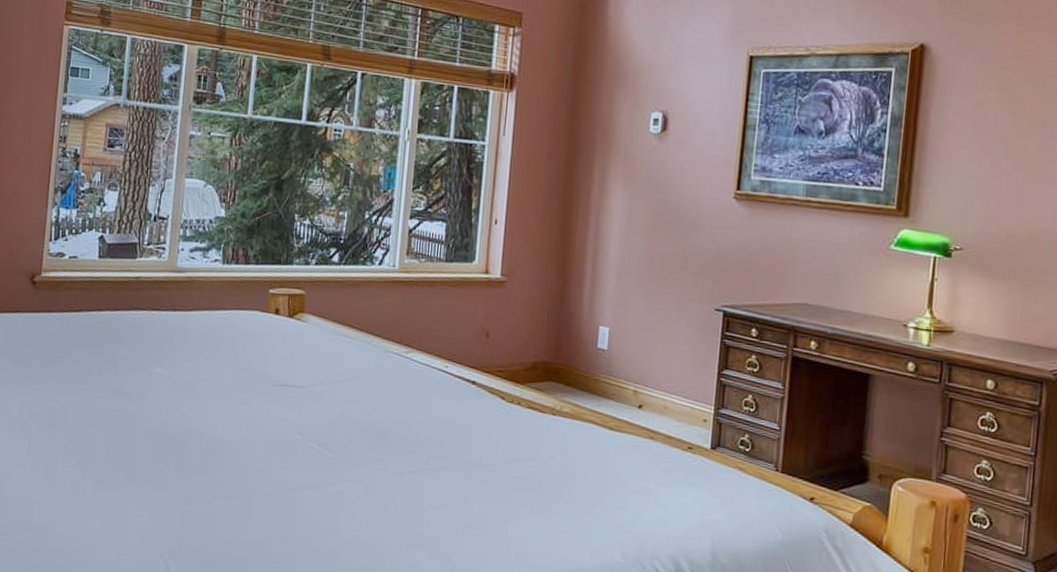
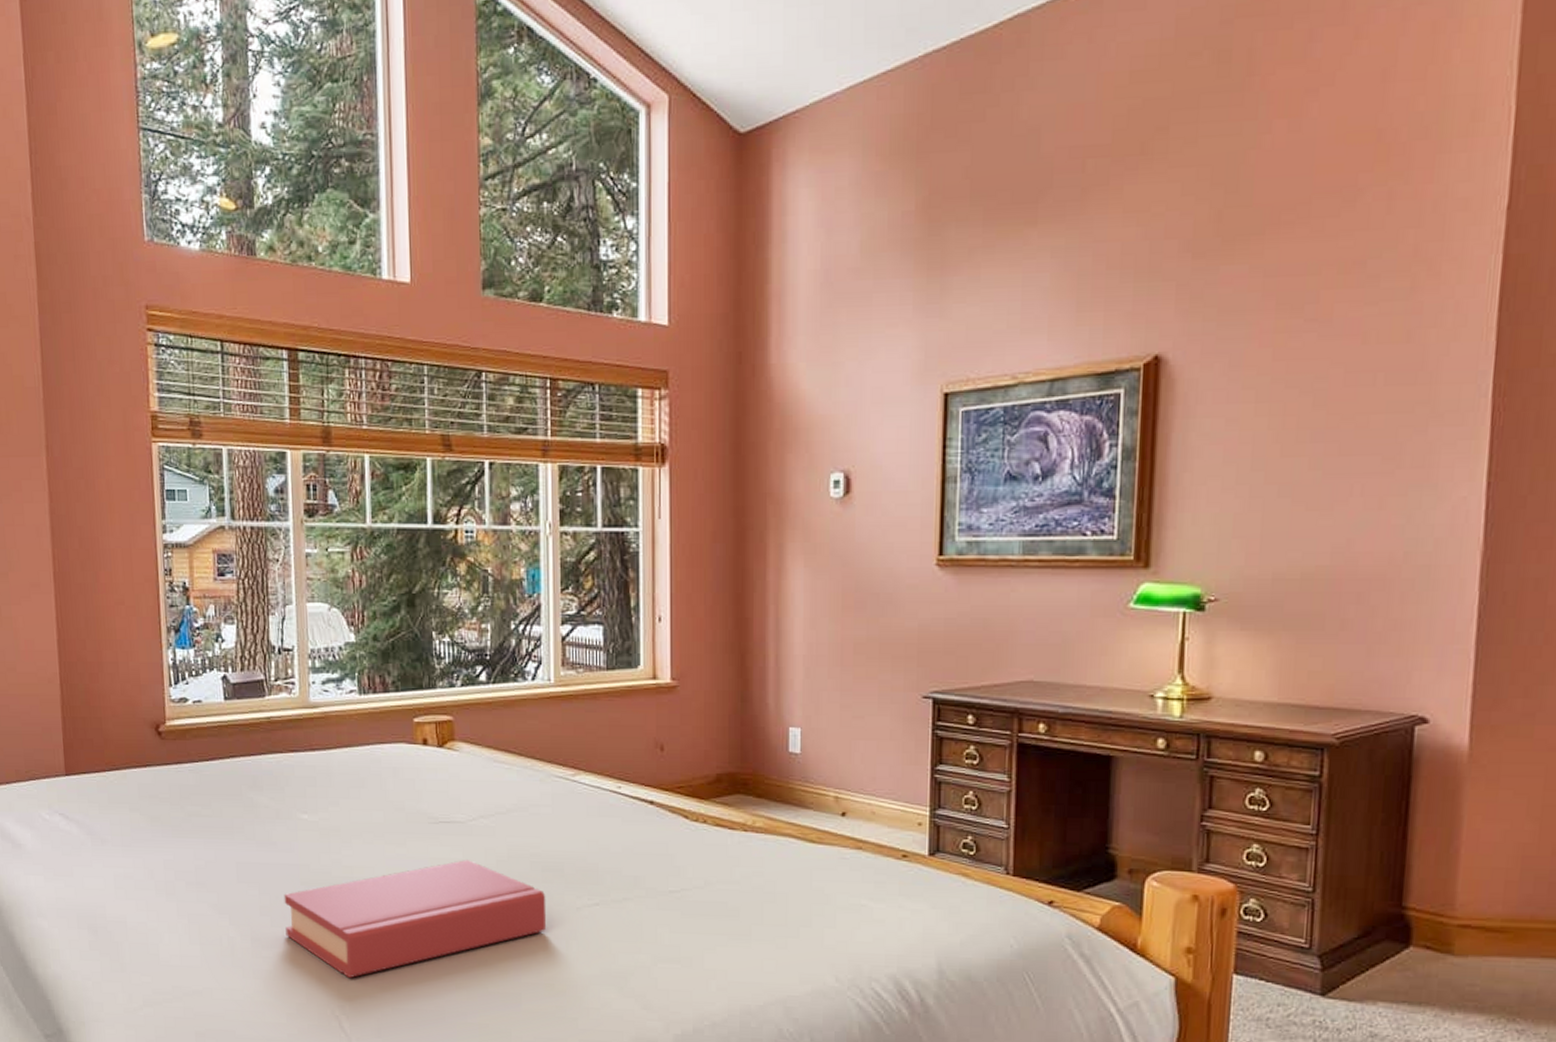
hardback book: none [127,421,371,524] -> present [284,860,547,978]

